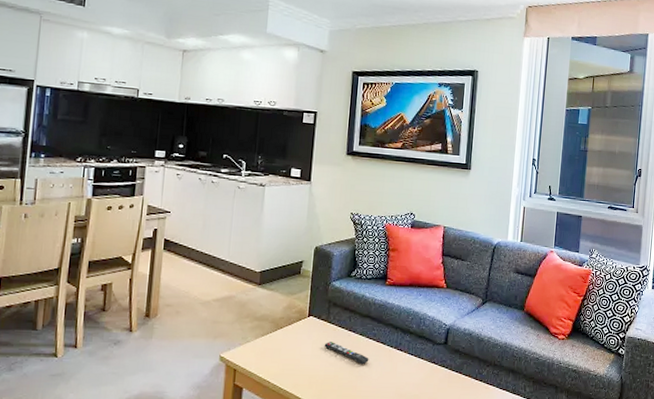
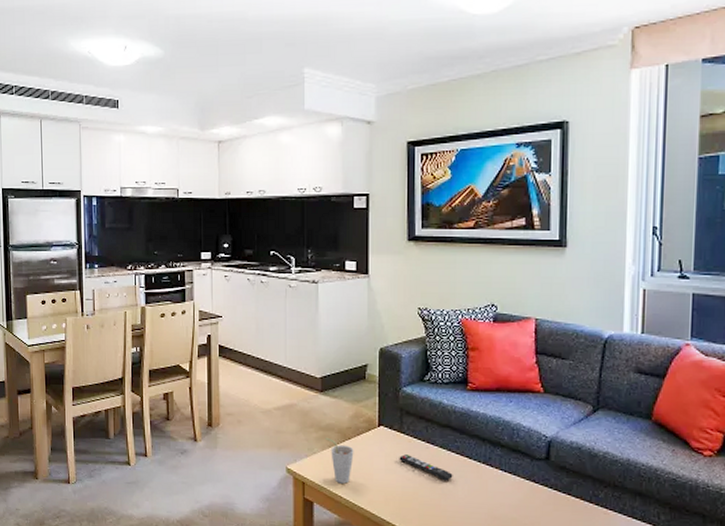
cup: none [259,327,285,370] -> present [325,437,354,484]

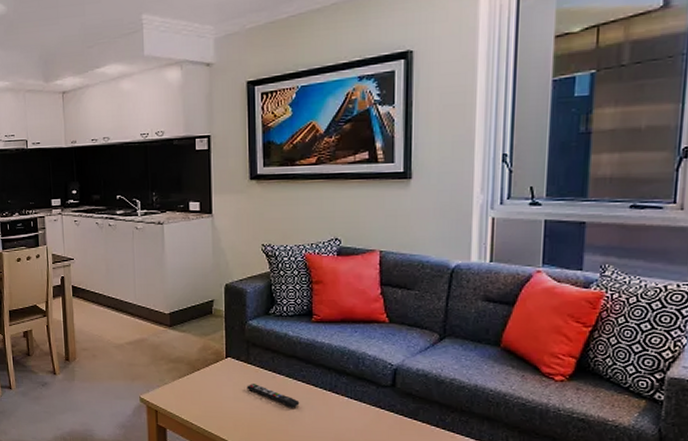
cup: present [325,437,354,484] -> none [175,369,203,411]

